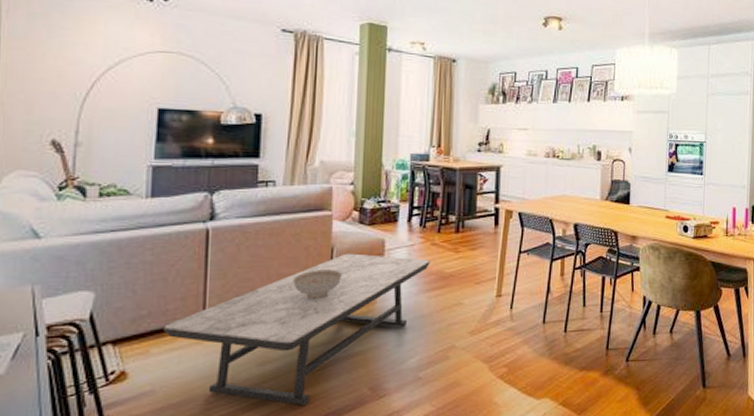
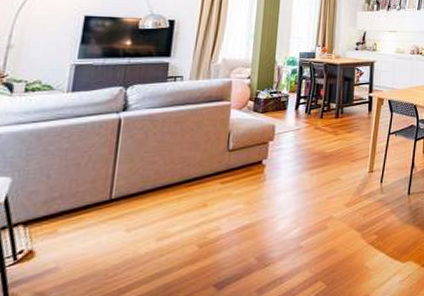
coffee table: present [163,253,430,406] -> none [72,137,313,277]
decorative bowl: present [293,269,343,299] -> none [193,152,237,179]

